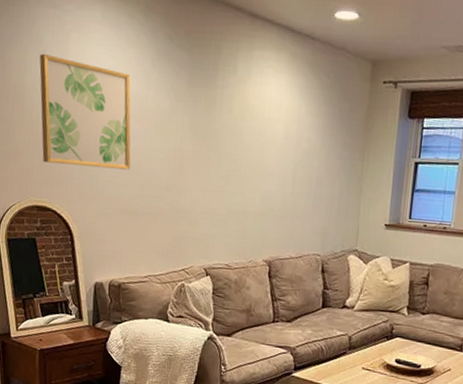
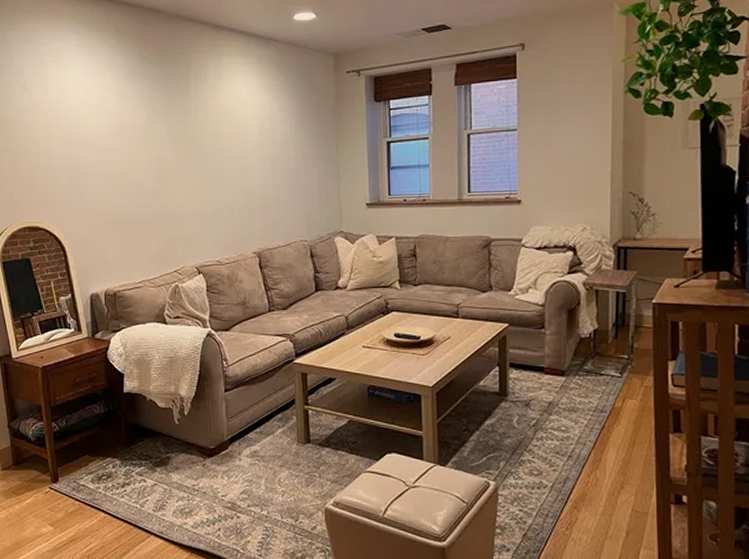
wall art: present [39,53,131,170] -> none [22,84,116,185]

